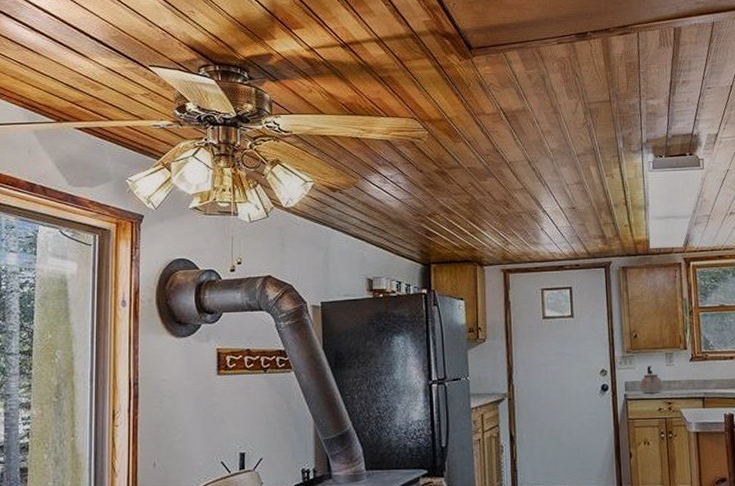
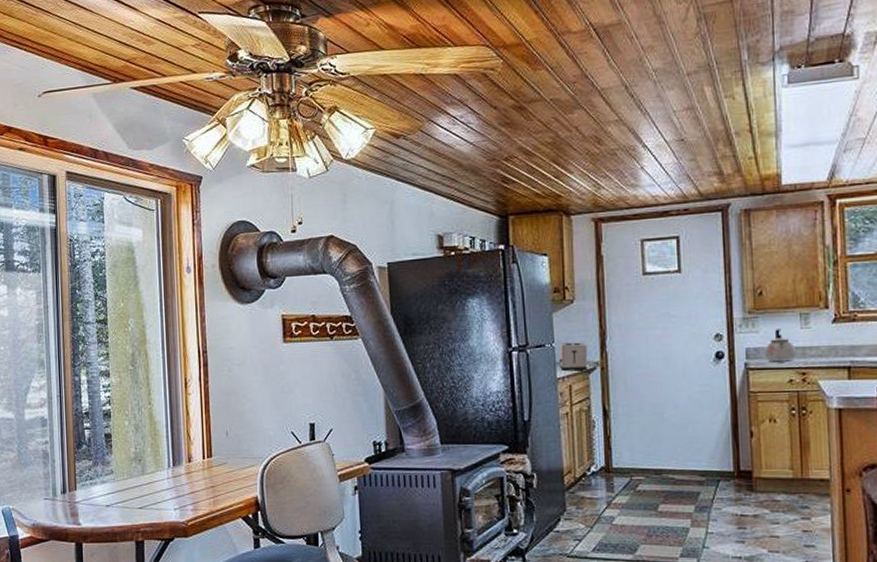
toaster: none [473,376,498,402] -> present [559,342,588,371]

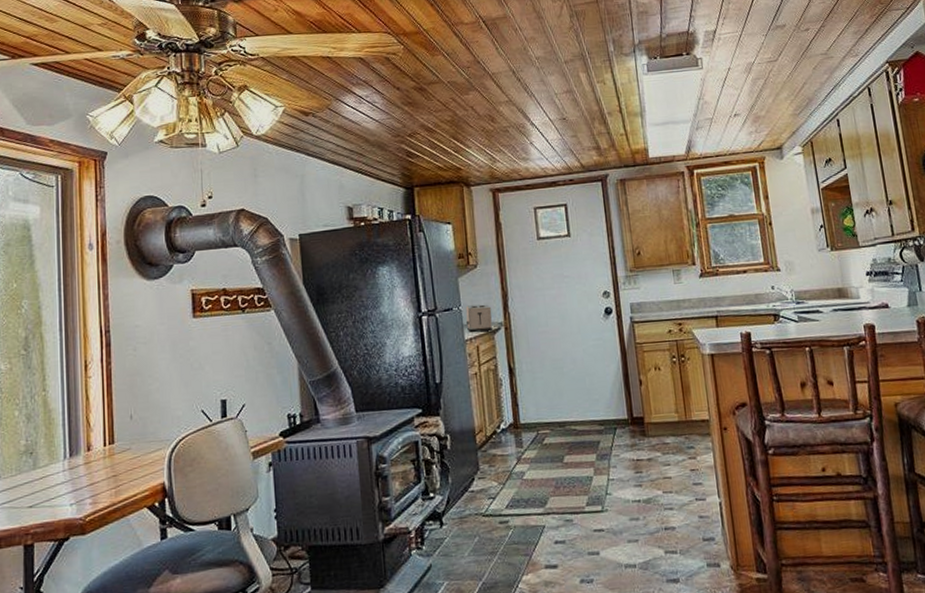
kettle: present [764,329,797,362] -> none [645,284,673,315]

